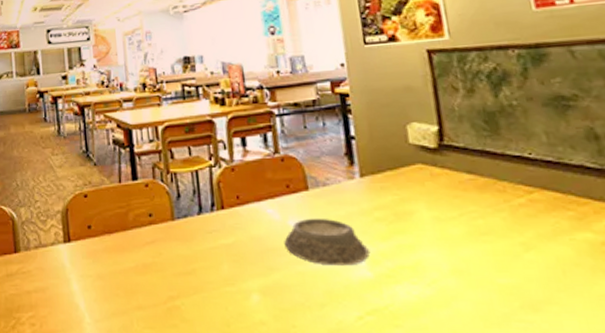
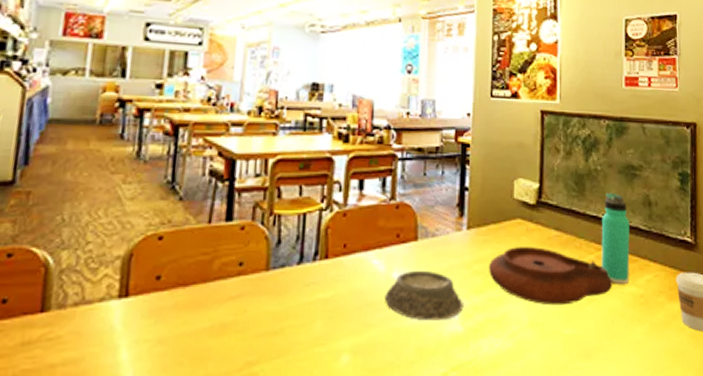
plate: none [391,192,558,253] -> present [489,247,613,306]
thermos bottle: none [528,128,581,230] -> present [601,192,630,284]

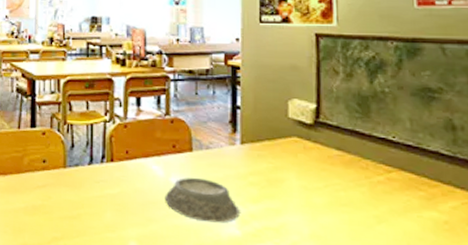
plate: present [489,247,613,306] -> none [265,163,408,223]
thermos bottle: present [601,192,630,284] -> none [392,114,429,208]

